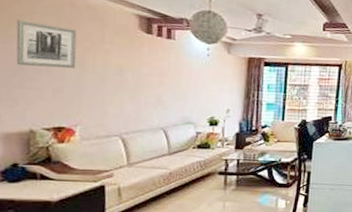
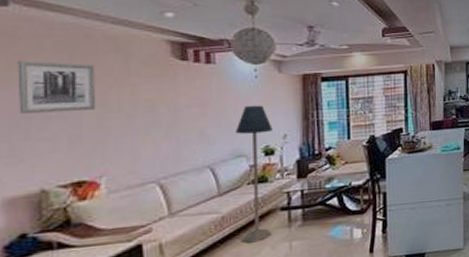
floor lamp: none [184,79,218,198] -> present [235,105,273,243]

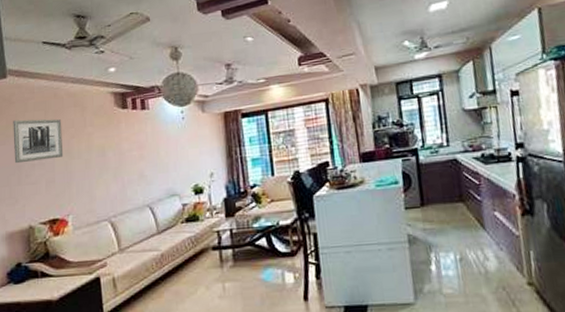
floor lamp: present [235,105,273,243] -> none [168,145,206,282]

